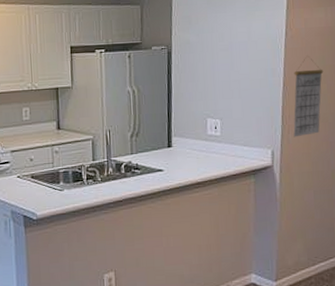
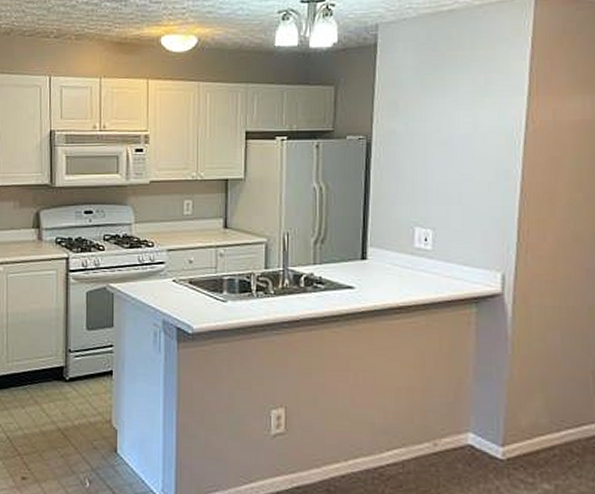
calendar: present [293,55,324,138] -> none [533,155,579,260]

